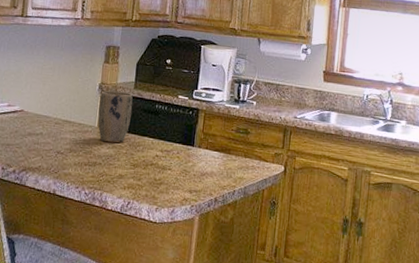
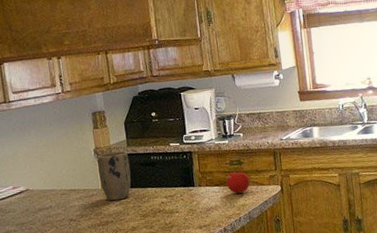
fruit: none [228,138,253,165] -> present [226,169,250,194]

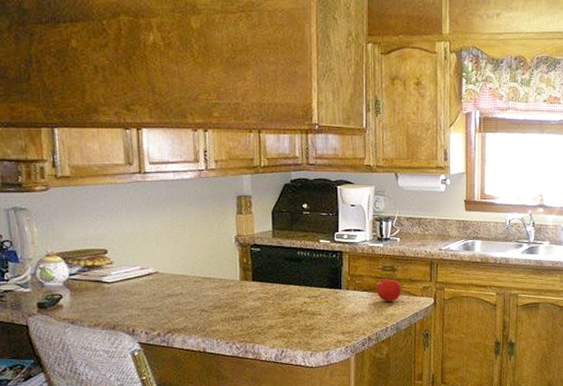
plant pot: present [97,151,131,201] -> none [238,241,273,295]

